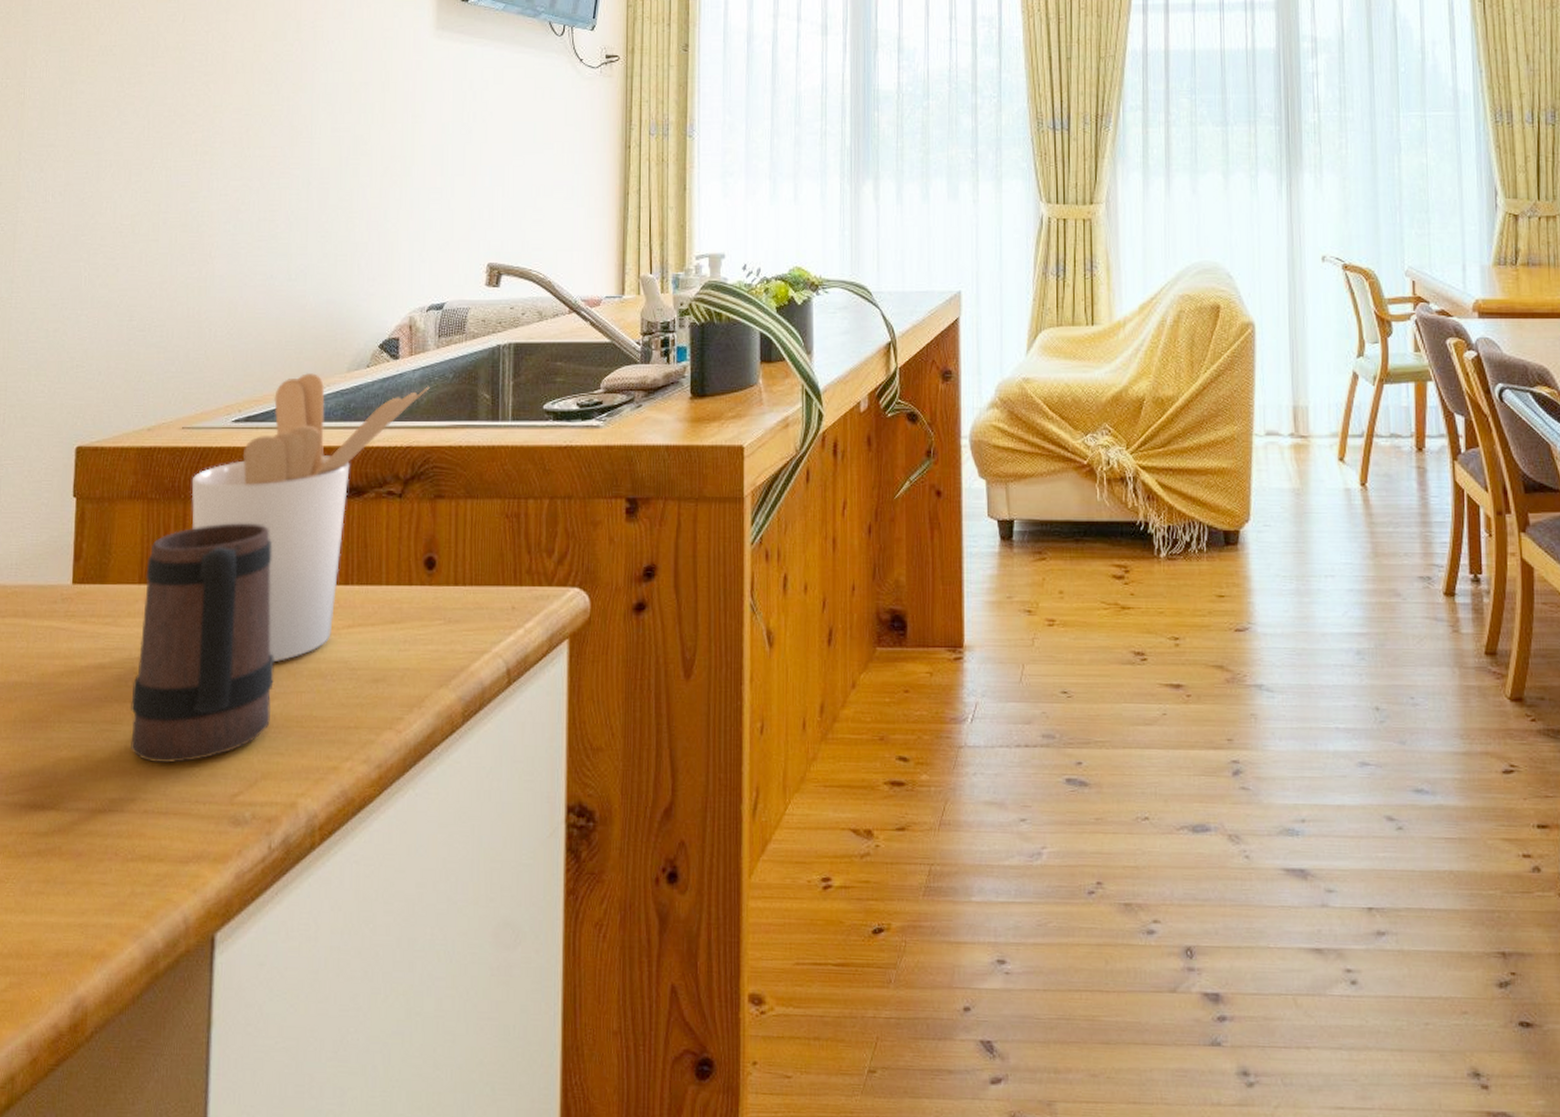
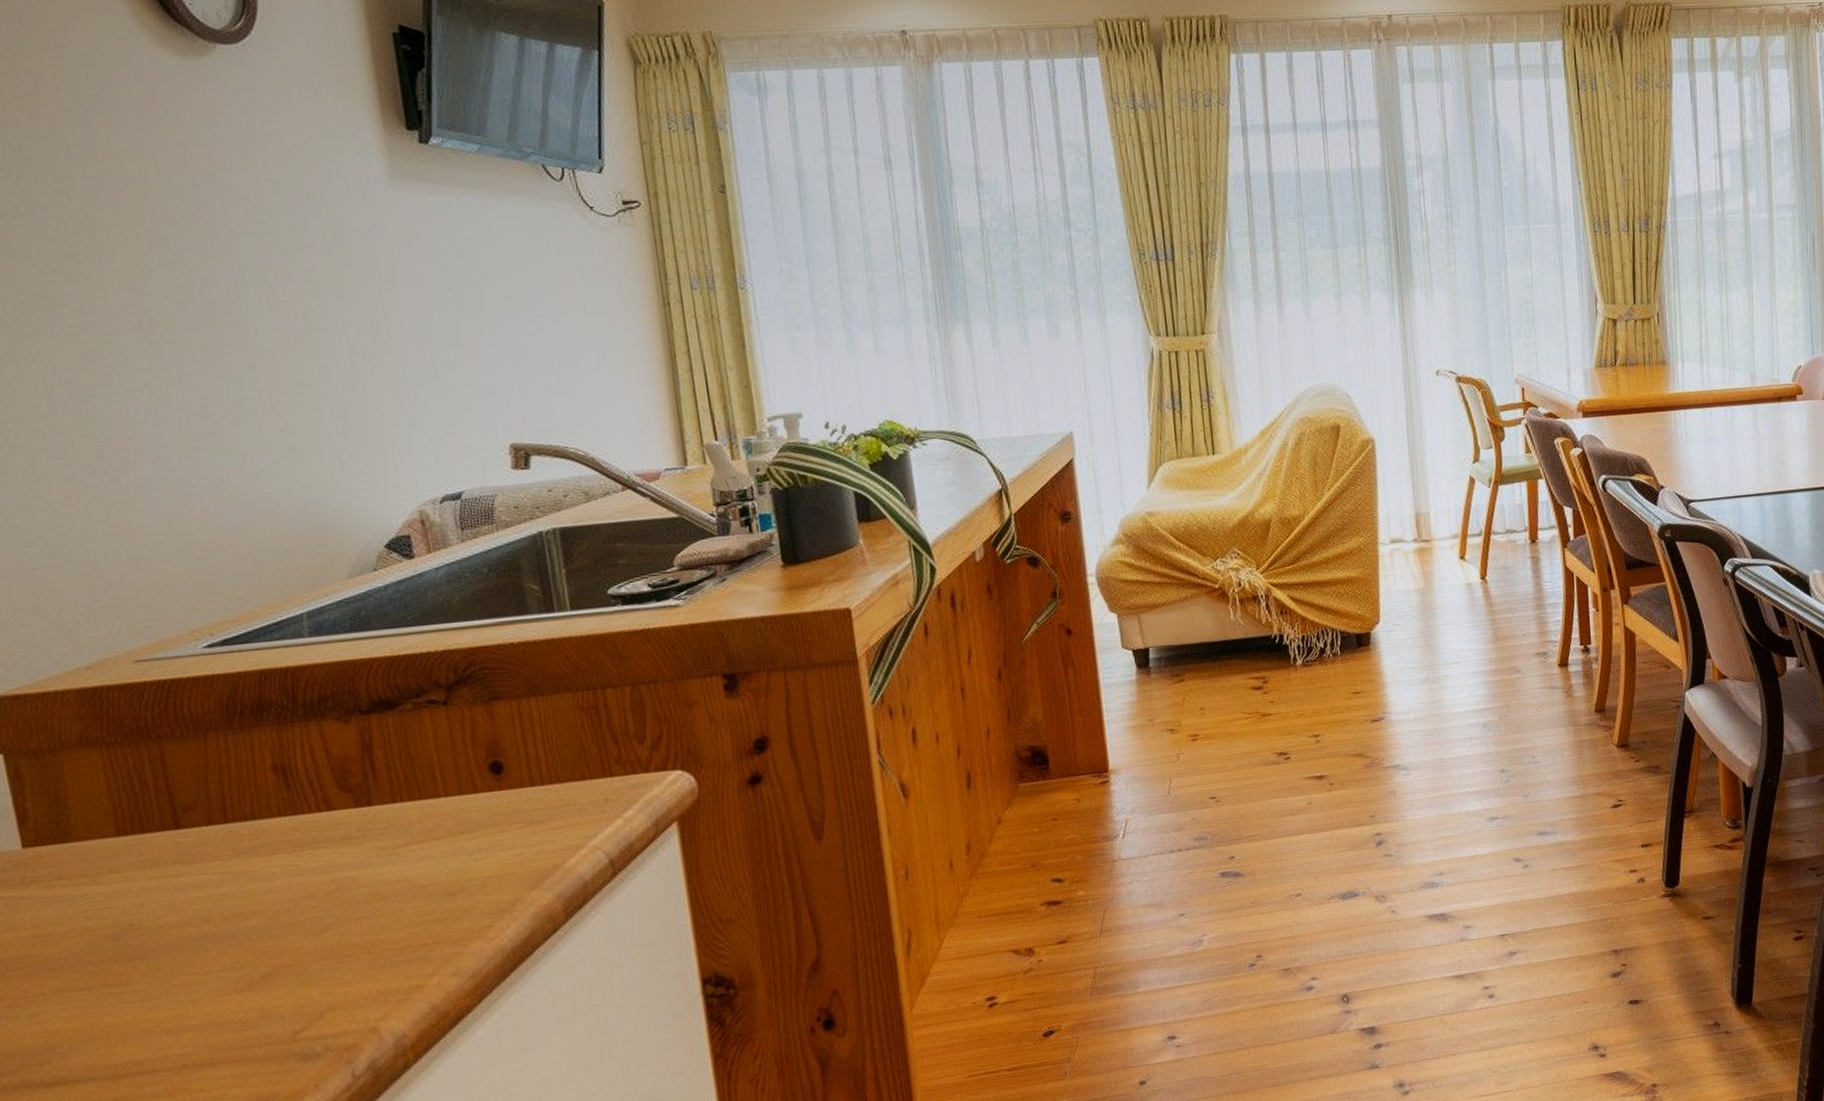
mug: present [130,523,274,764] -> none [121,753,327,1017]
utensil holder: present [191,373,430,663] -> none [162,583,461,894]

